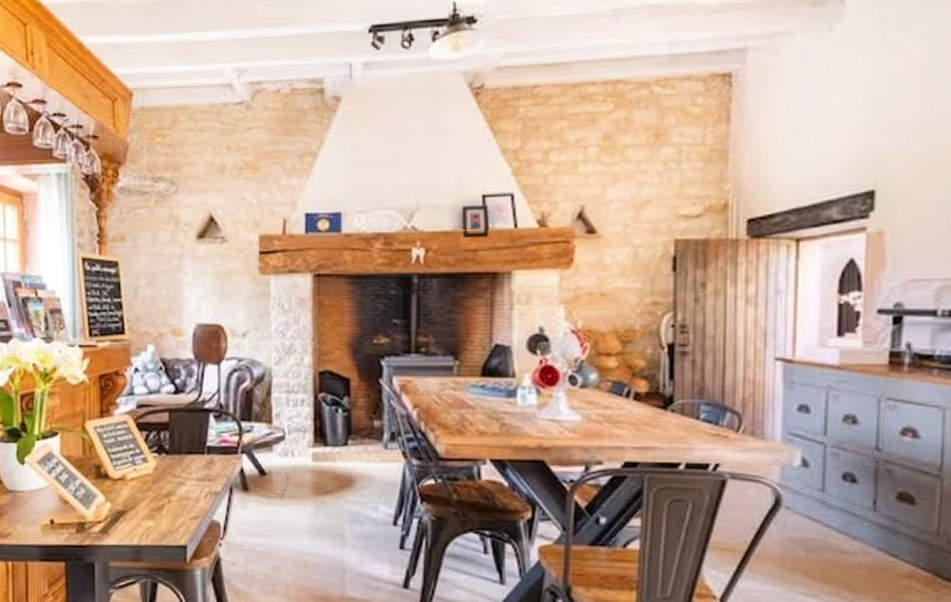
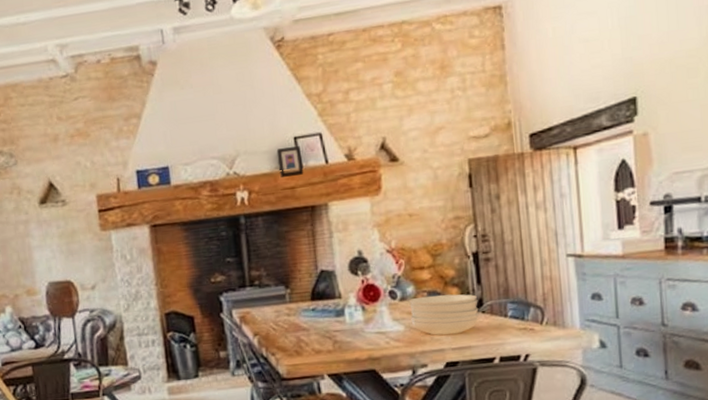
bowl: none [590,386,668,432] -> present [409,294,479,336]

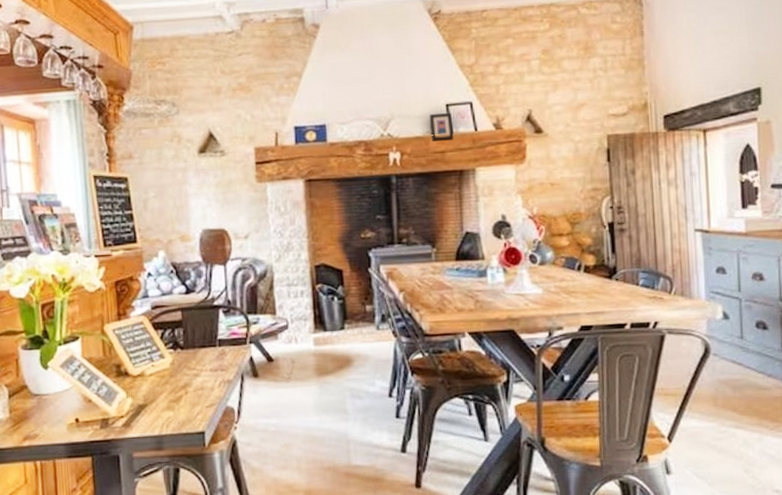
bowl: present [409,294,479,336] -> none [548,261,613,300]

